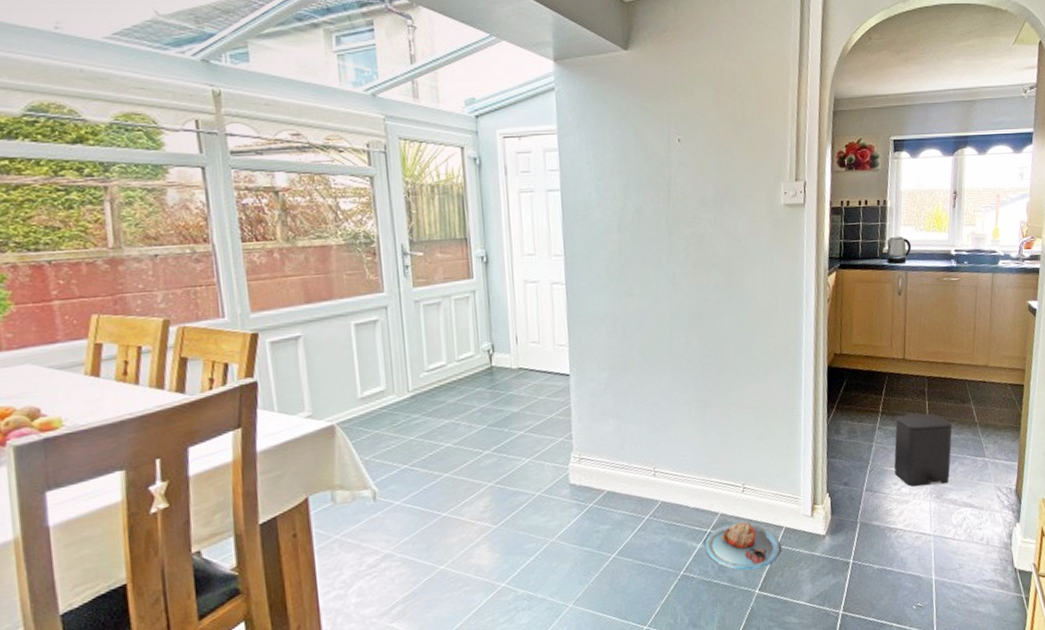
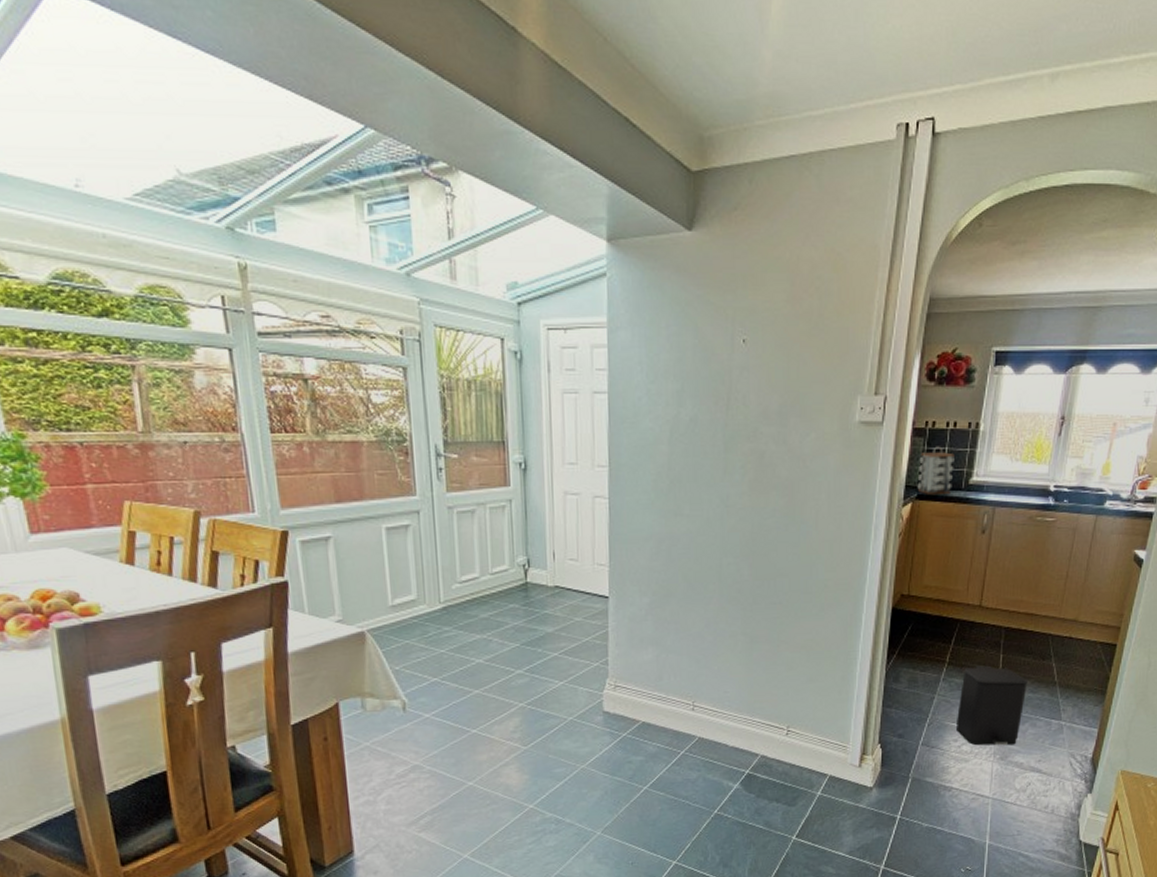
pet bowl: present [704,521,782,571] -> none [742,766,824,815]
spice rack: none [838,222,869,265] -> present [917,446,955,496]
kettle: present [886,236,912,264] -> none [973,465,1004,498]

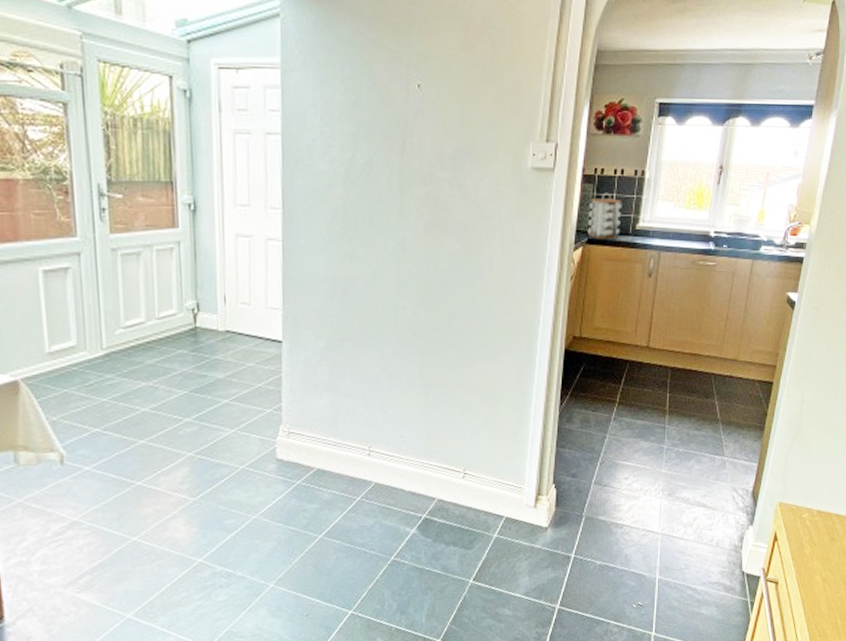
pedal bin: present [957,665,1028,746] -> none [627,404,693,483]

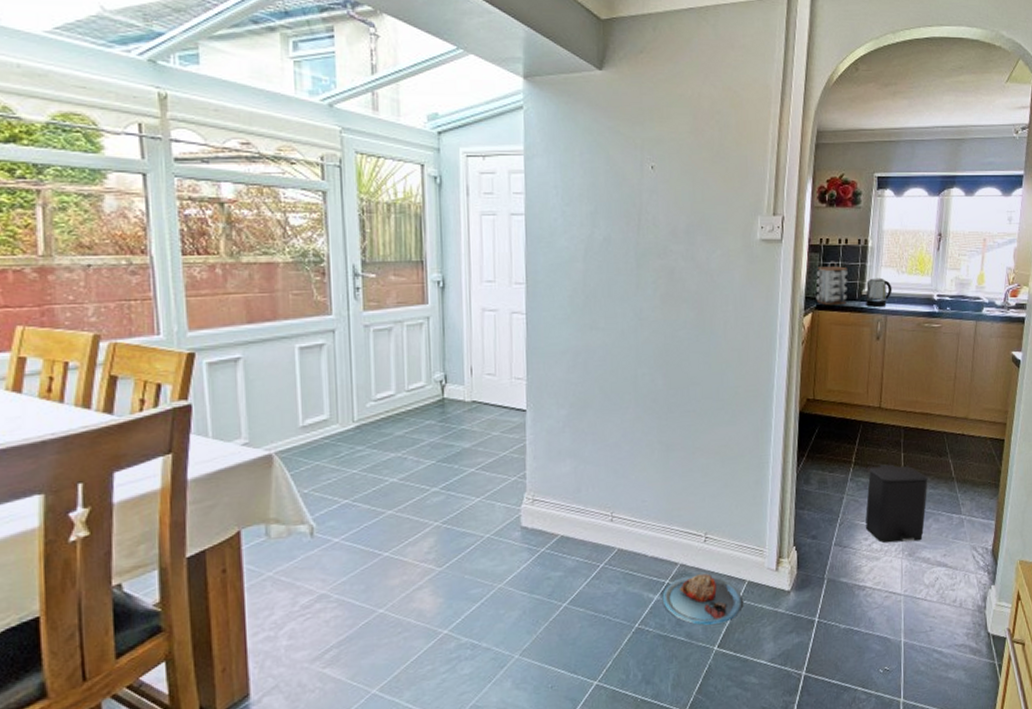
pet bowl: none [419,509,501,559] -> present [662,573,744,625]
pedal bin: none [627,404,693,483] -> present [866,464,928,543]
kettle: none [639,212,668,242] -> present [866,277,892,307]

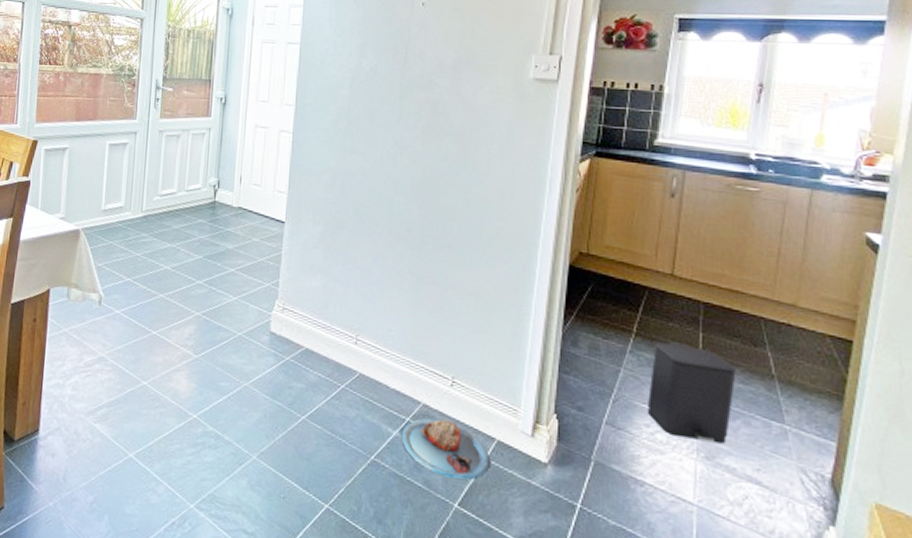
spice rack: present [816,261,848,306] -> none [595,106,637,155]
kettle: present [866,277,892,307] -> none [658,128,694,161]

